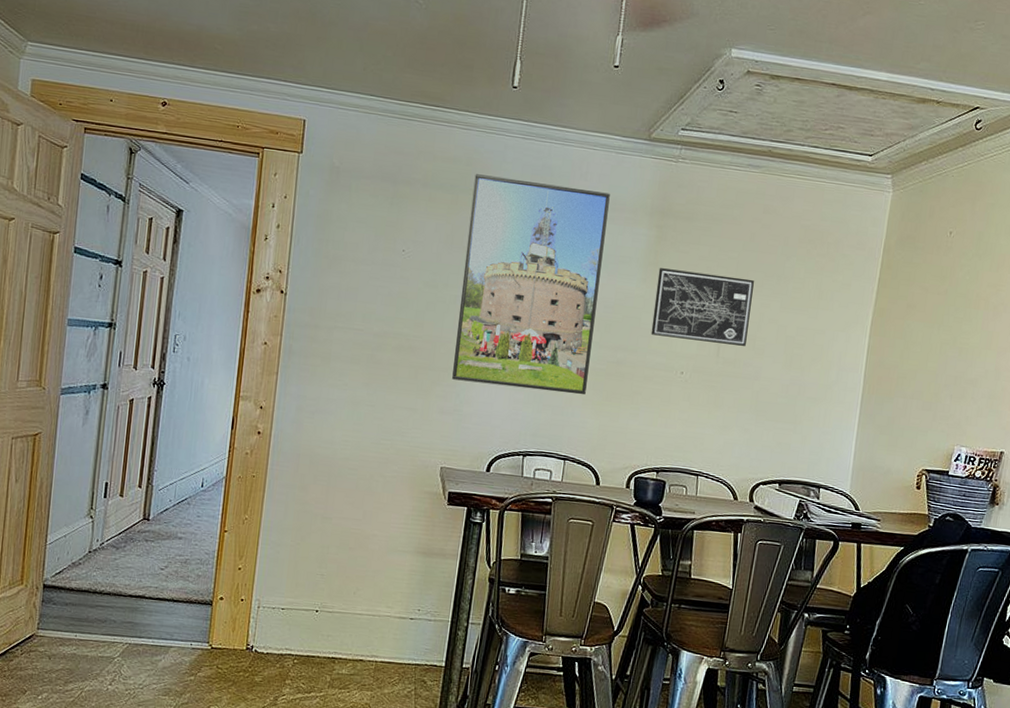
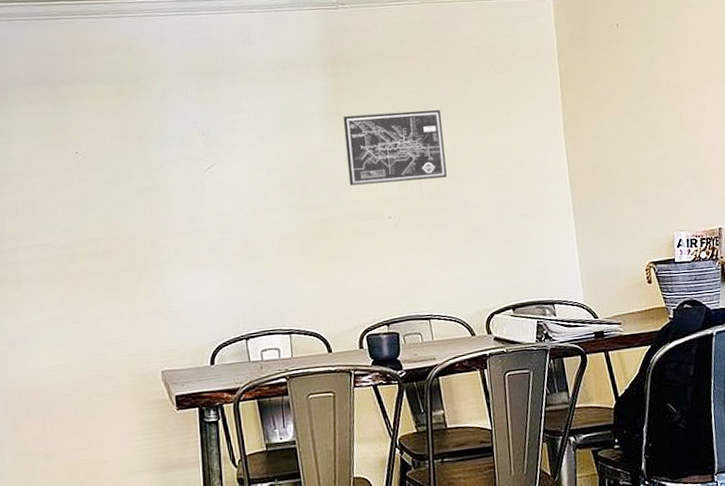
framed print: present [452,174,610,395] -> none [135,52,297,276]

